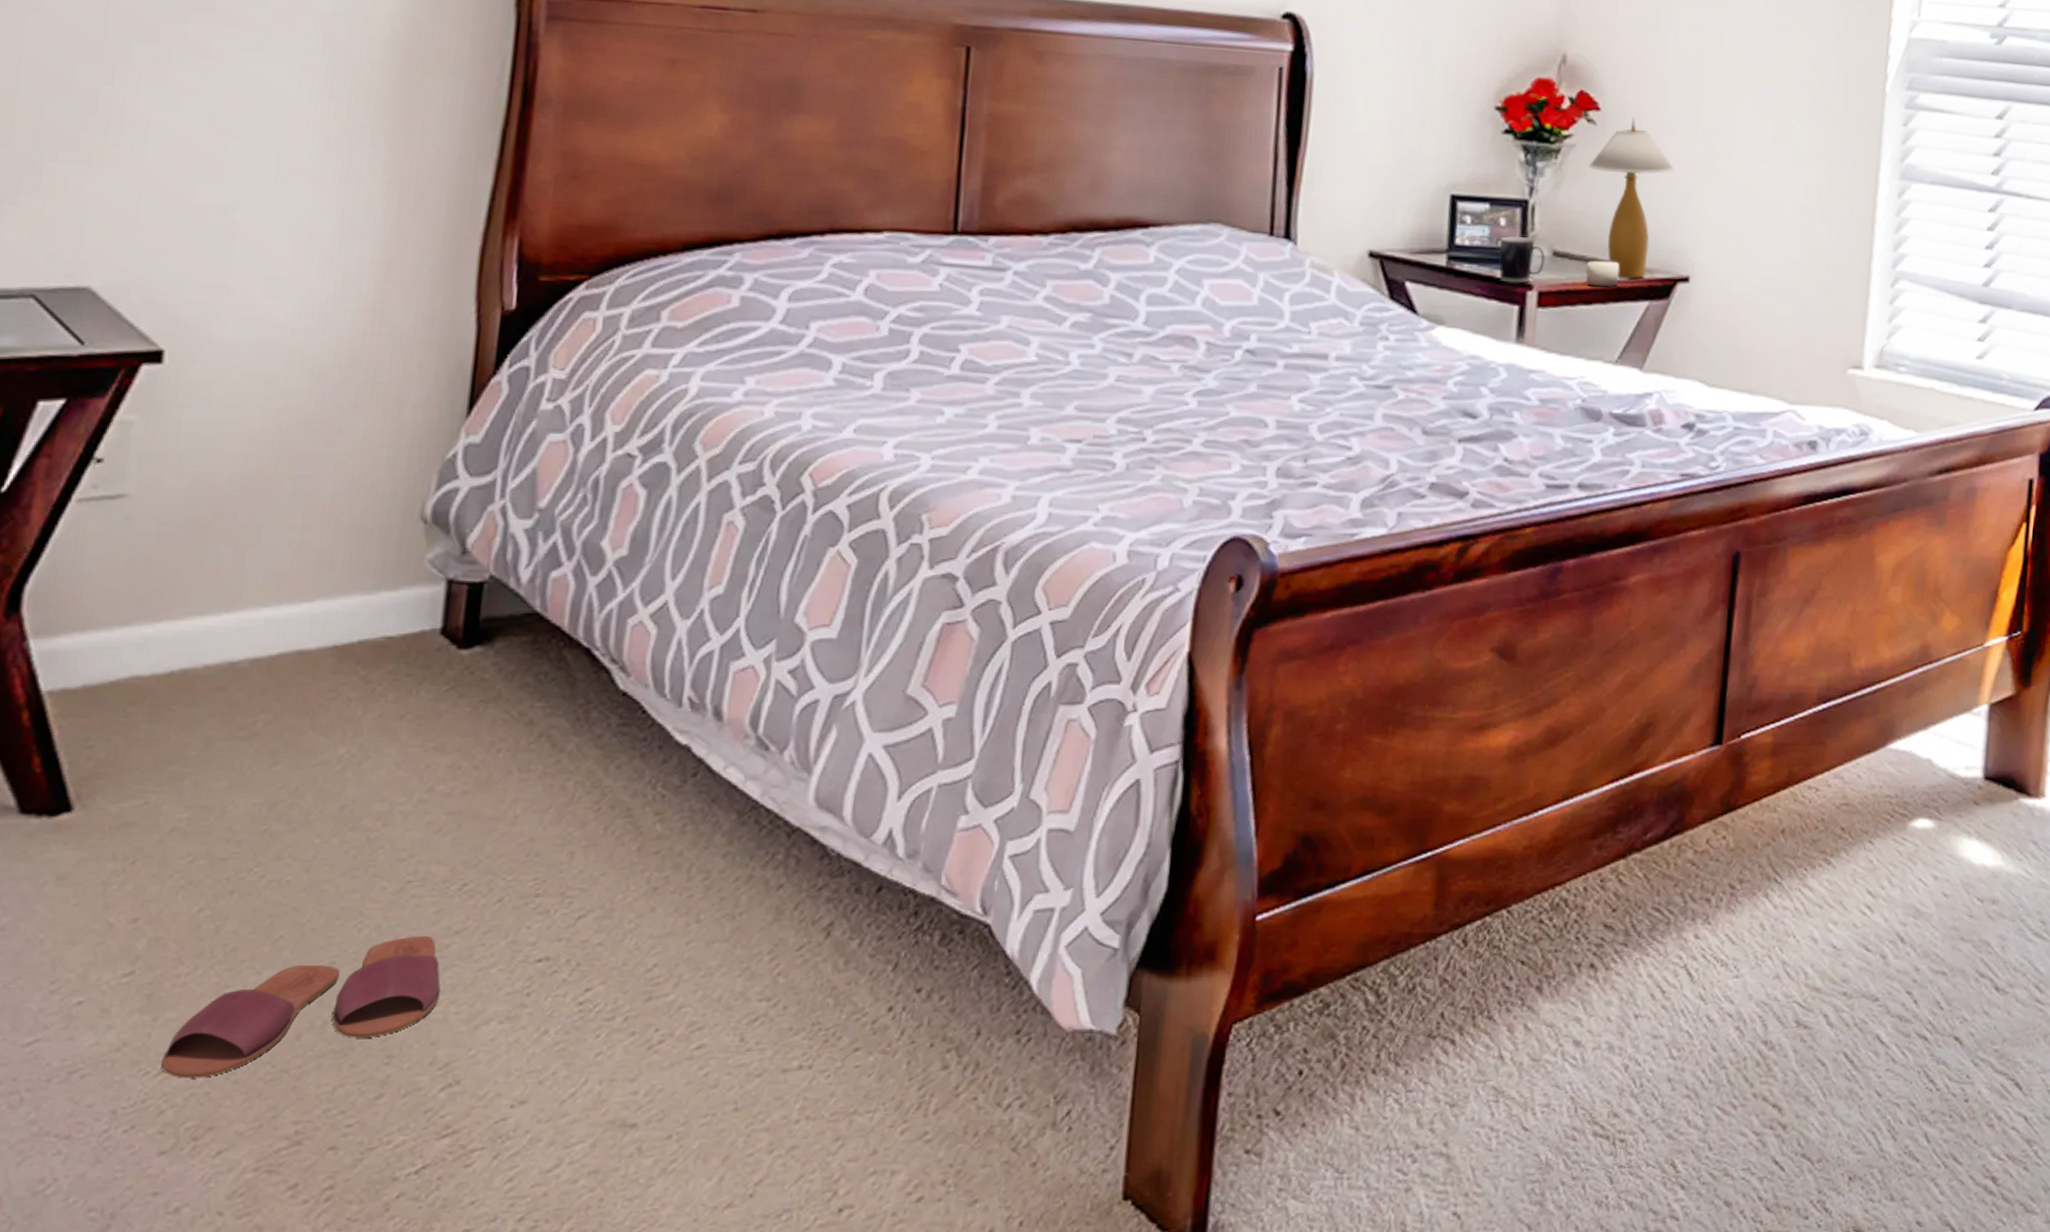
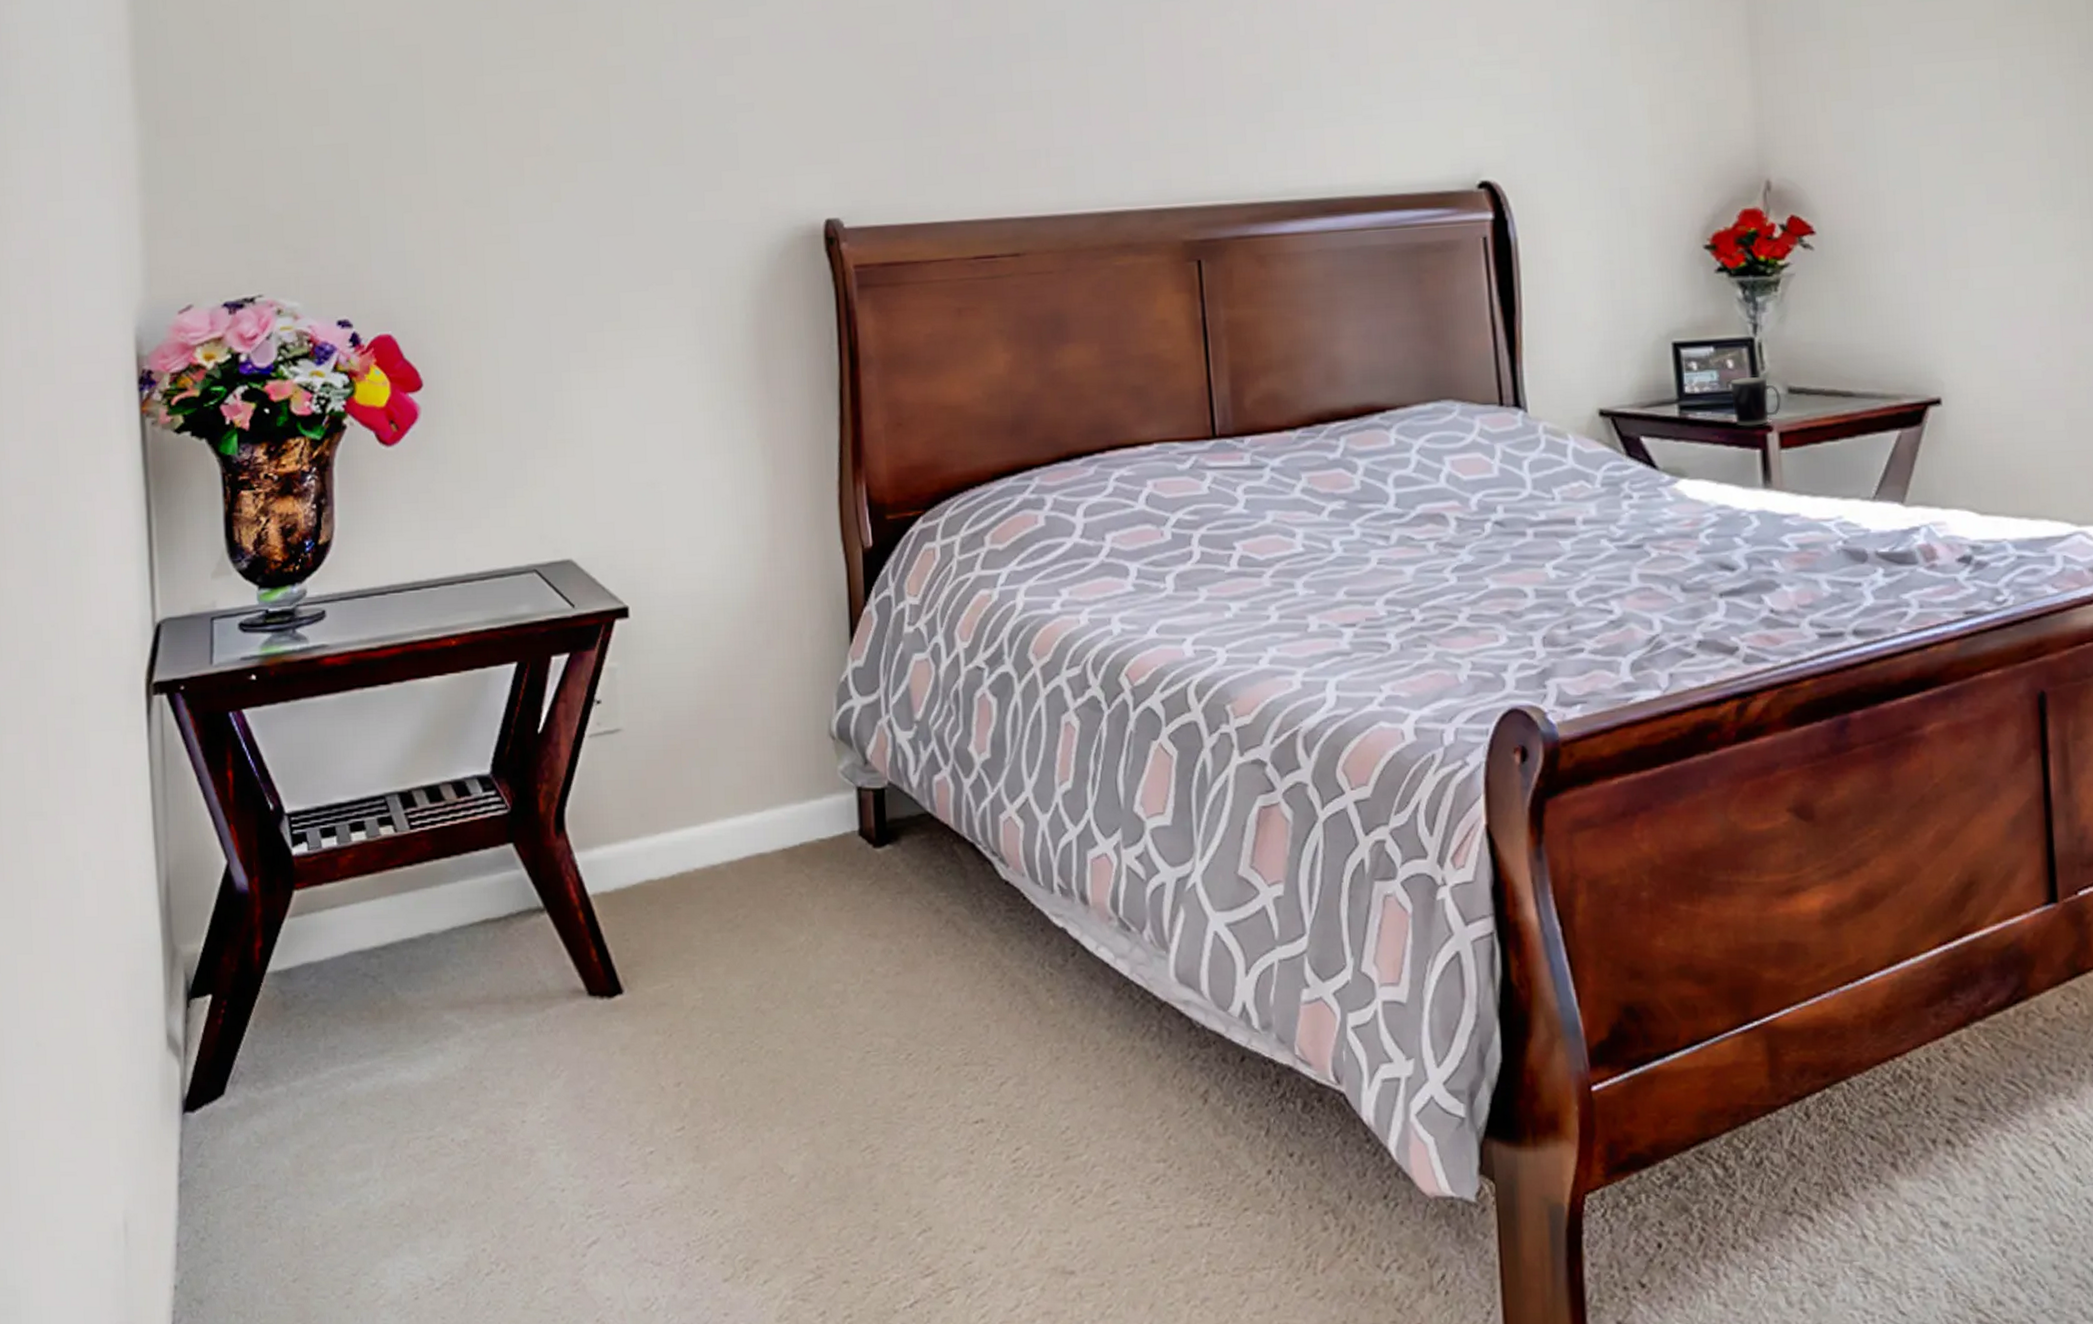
slippers: present [161,935,441,1079] -> none [714,1099,905,1218]
candle: present [1586,260,1620,287] -> none [1826,391,1863,420]
table lamp: present [1588,117,1676,279] -> none [1811,235,1907,409]

